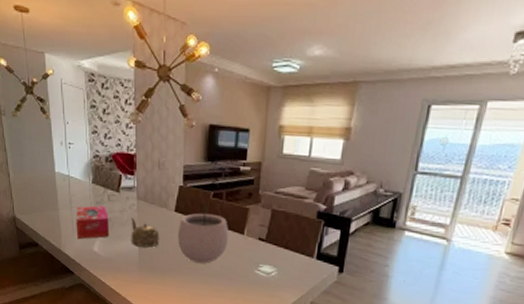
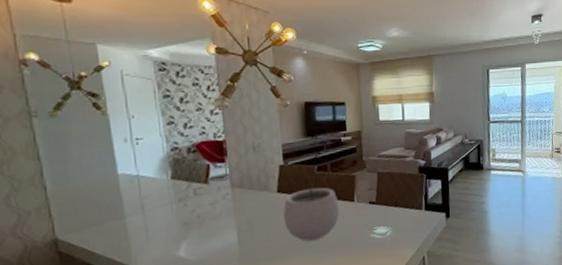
tissue box: present [76,205,109,239] -> none [151,202,198,247]
teapot: present [131,218,160,248] -> none [225,208,263,239]

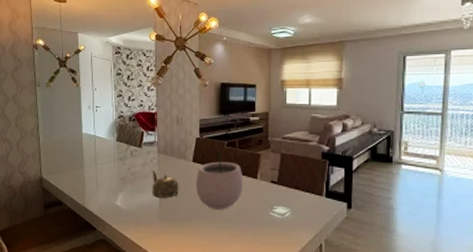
teapot: none [225,208,263,239] -> present [152,171,179,198]

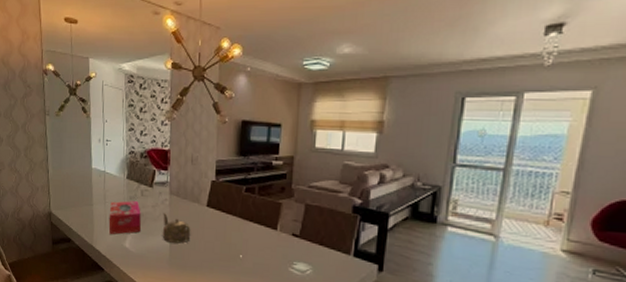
tissue box: none [100,161,131,194] -> present [109,201,141,235]
plant pot: present [195,151,244,209] -> none [208,196,262,261]

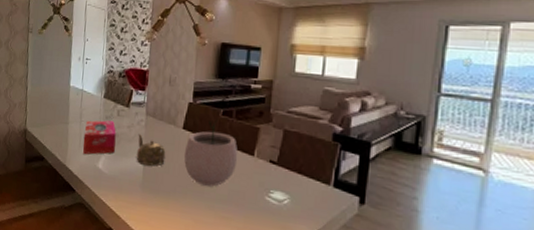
plant pot: none [208,196,262,261] -> present [183,120,238,187]

